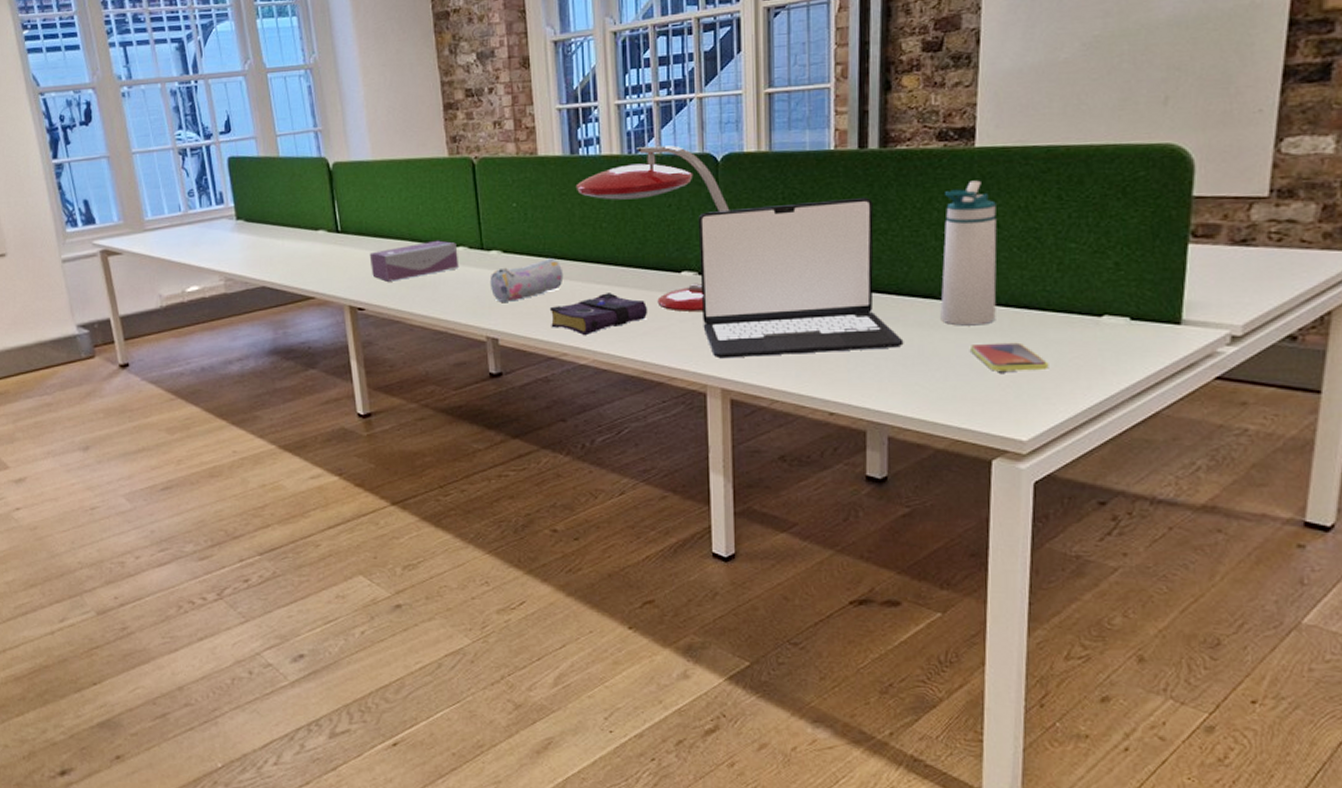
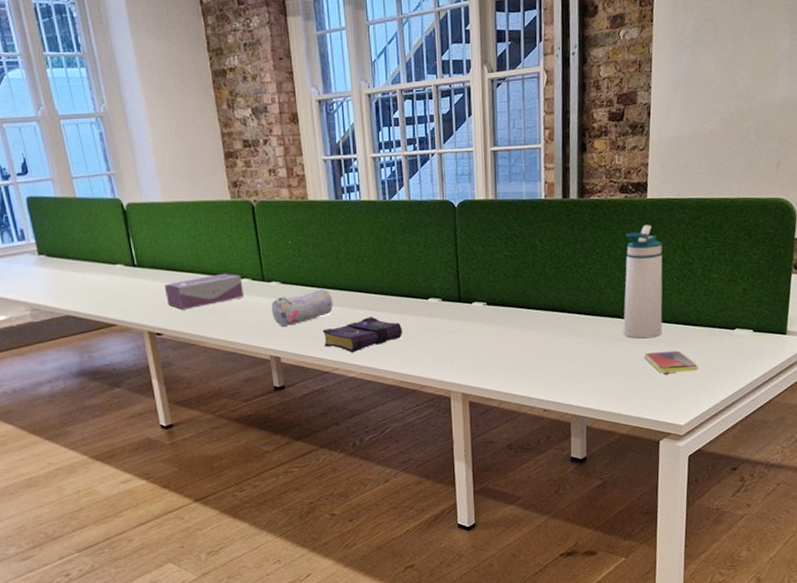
desk lamp: present [575,145,730,312] -> none [340,193,466,331]
laptop: present [697,198,904,359] -> none [440,238,597,369]

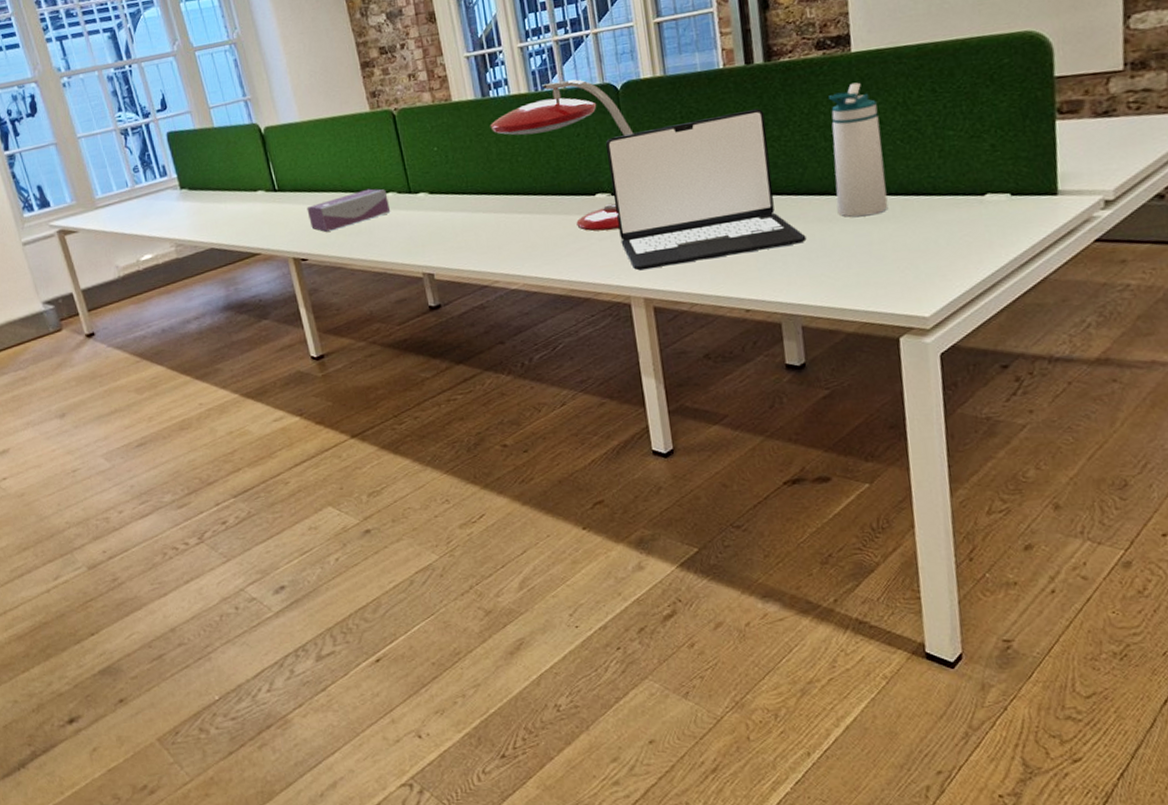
pencil case: present [271,288,333,326] -> none [420,194,488,240]
book: present [322,317,403,352] -> none [478,220,569,262]
desk lamp: none [340,193,466,331] -> present [490,79,634,231]
laptop: none [440,238,597,369] -> present [605,109,807,271]
smartphone: present [644,350,699,374] -> none [867,227,942,257]

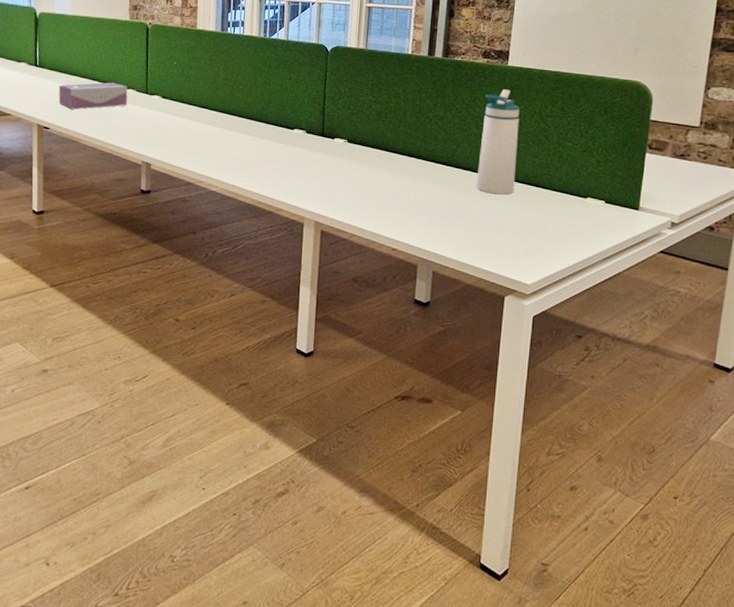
desk lamp: present [490,79,634,231] -> none [222,33,334,161]
laptop: present [605,109,807,271] -> none [306,87,449,205]

